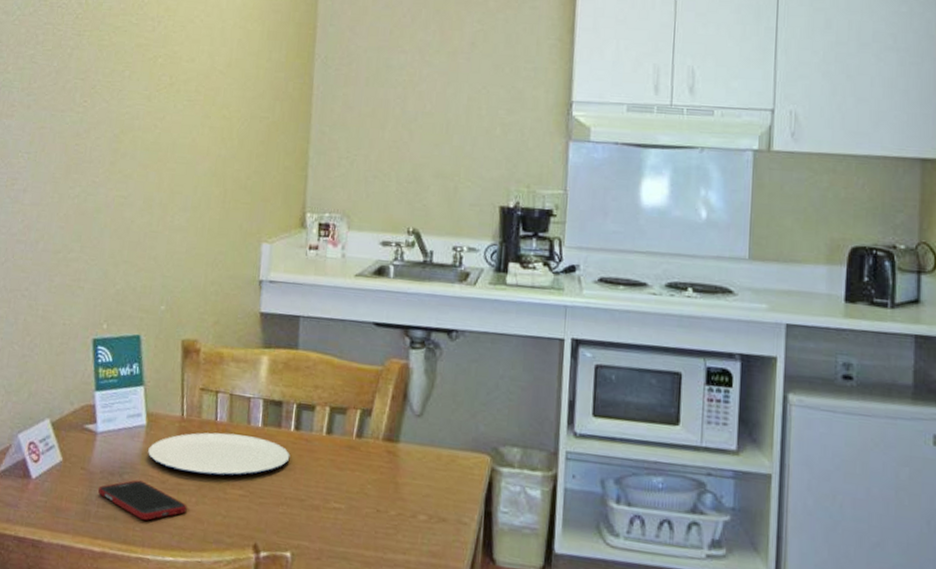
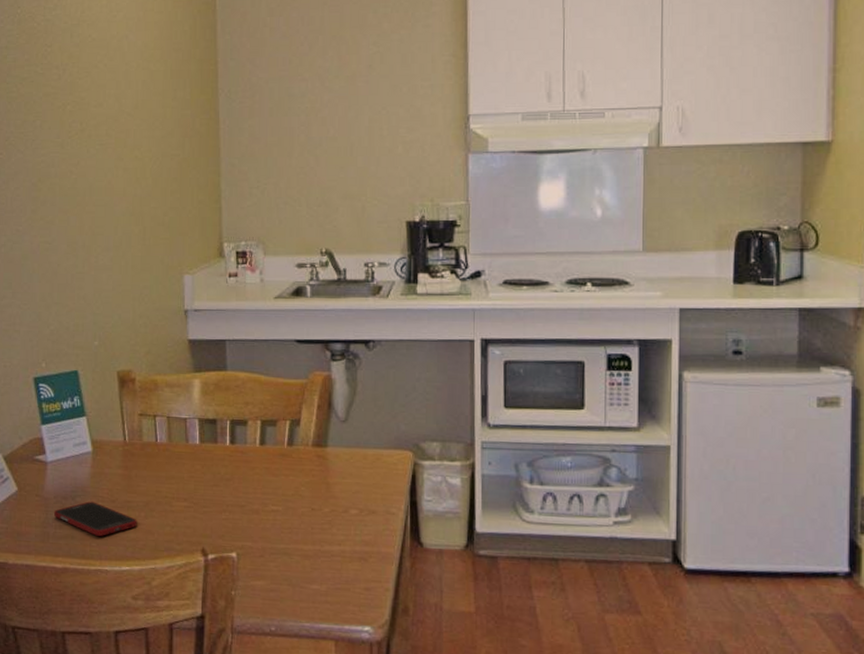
plate: present [148,432,290,476] -> none [96,452,228,492]

